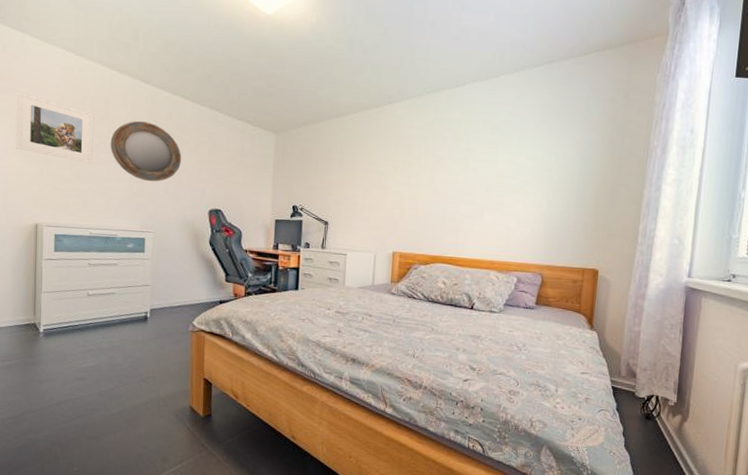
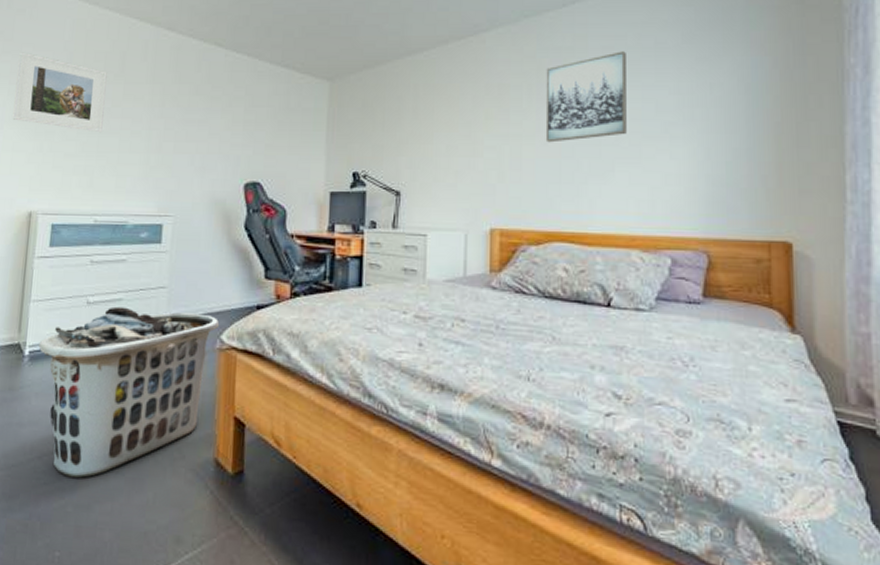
clothes hamper: none [51,298,192,418] -> present [38,306,220,478]
home mirror: present [110,120,182,182] -> none [124,76,212,151]
wall art: none [436,125,499,191] -> present [545,51,627,143]

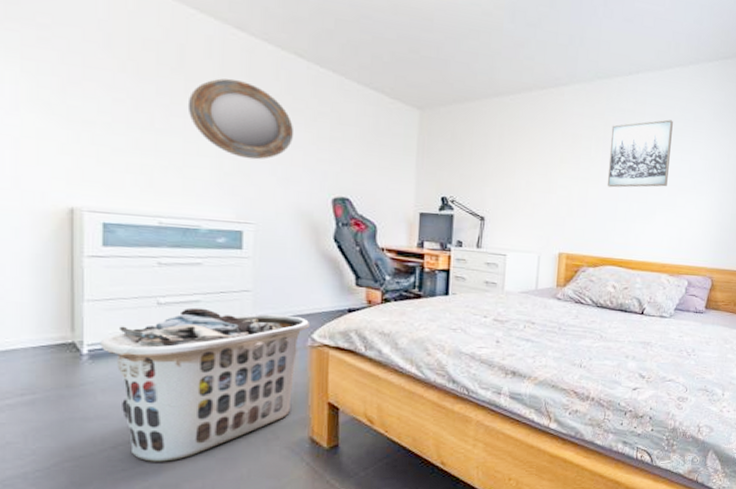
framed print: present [12,52,107,133] -> none [32,21,161,131]
home mirror: none [124,76,212,151] -> present [187,78,294,160]

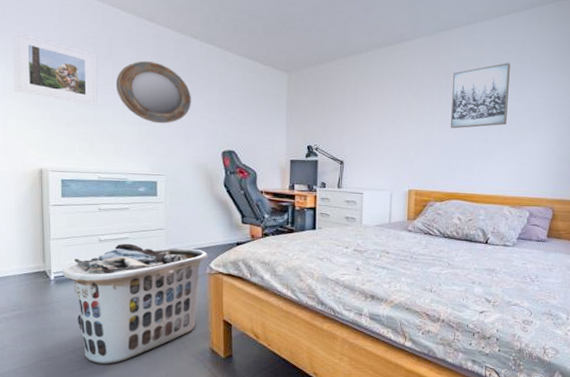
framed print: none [32,21,161,131] -> present [12,31,97,106]

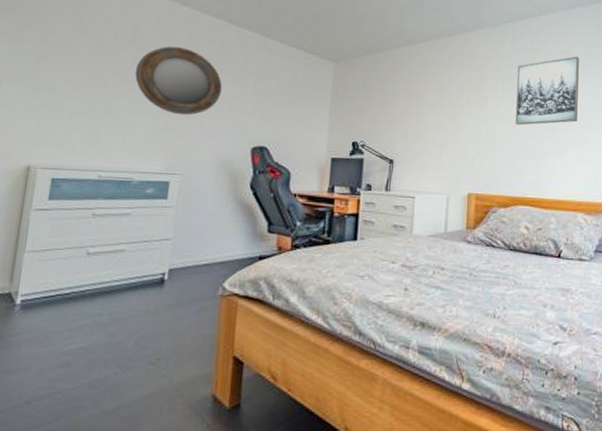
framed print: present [12,31,97,106] -> none [12,12,118,95]
clothes hamper: present [62,243,208,364] -> none [32,257,223,420]

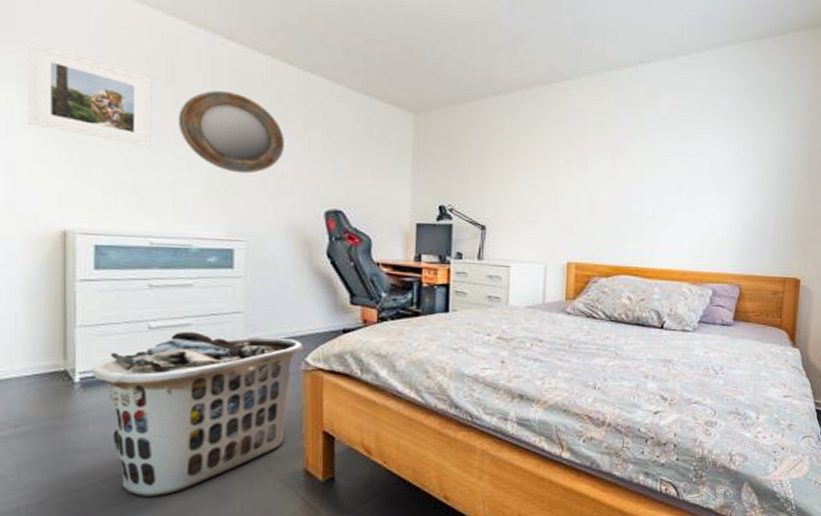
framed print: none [12,12,118,95] -> present [27,43,152,148]
clothes hamper: none [32,257,223,420] -> present [91,331,304,496]
wall art: present [515,56,579,126] -> none [618,111,690,189]

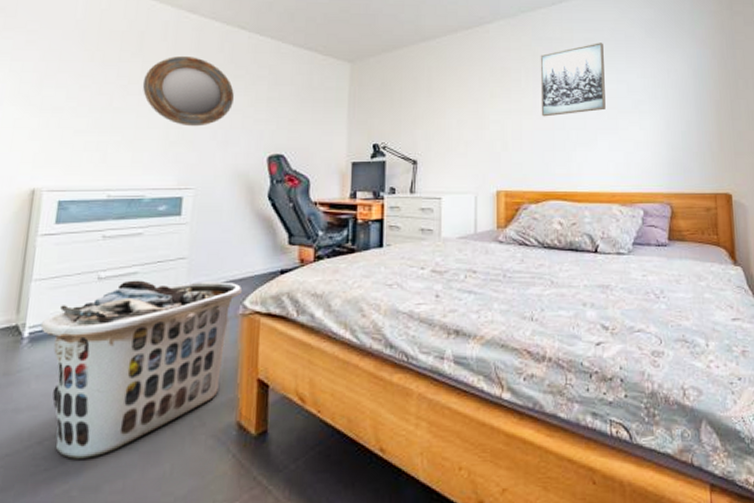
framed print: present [27,43,152,148] -> none [14,29,124,110]
wall art: none [618,111,690,189] -> present [540,43,606,117]

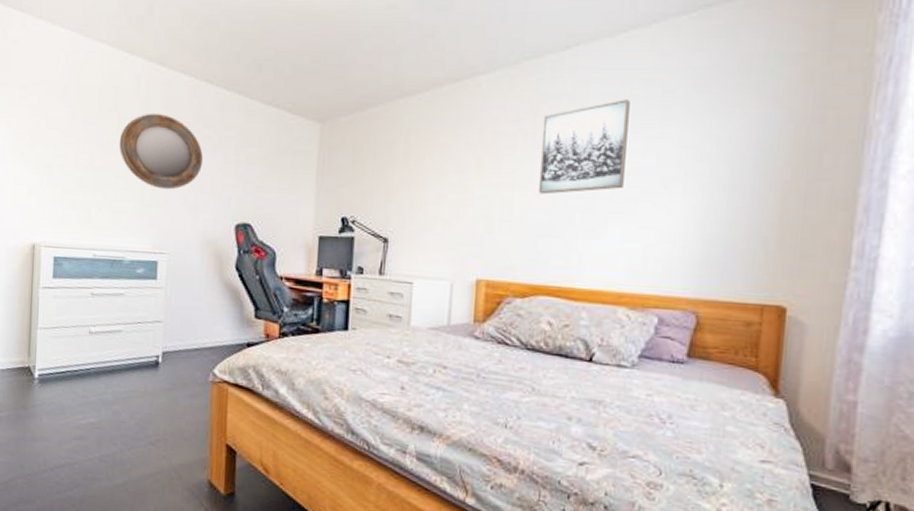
clothes hamper: present [40,280,243,459] -> none [47,337,212,490]

